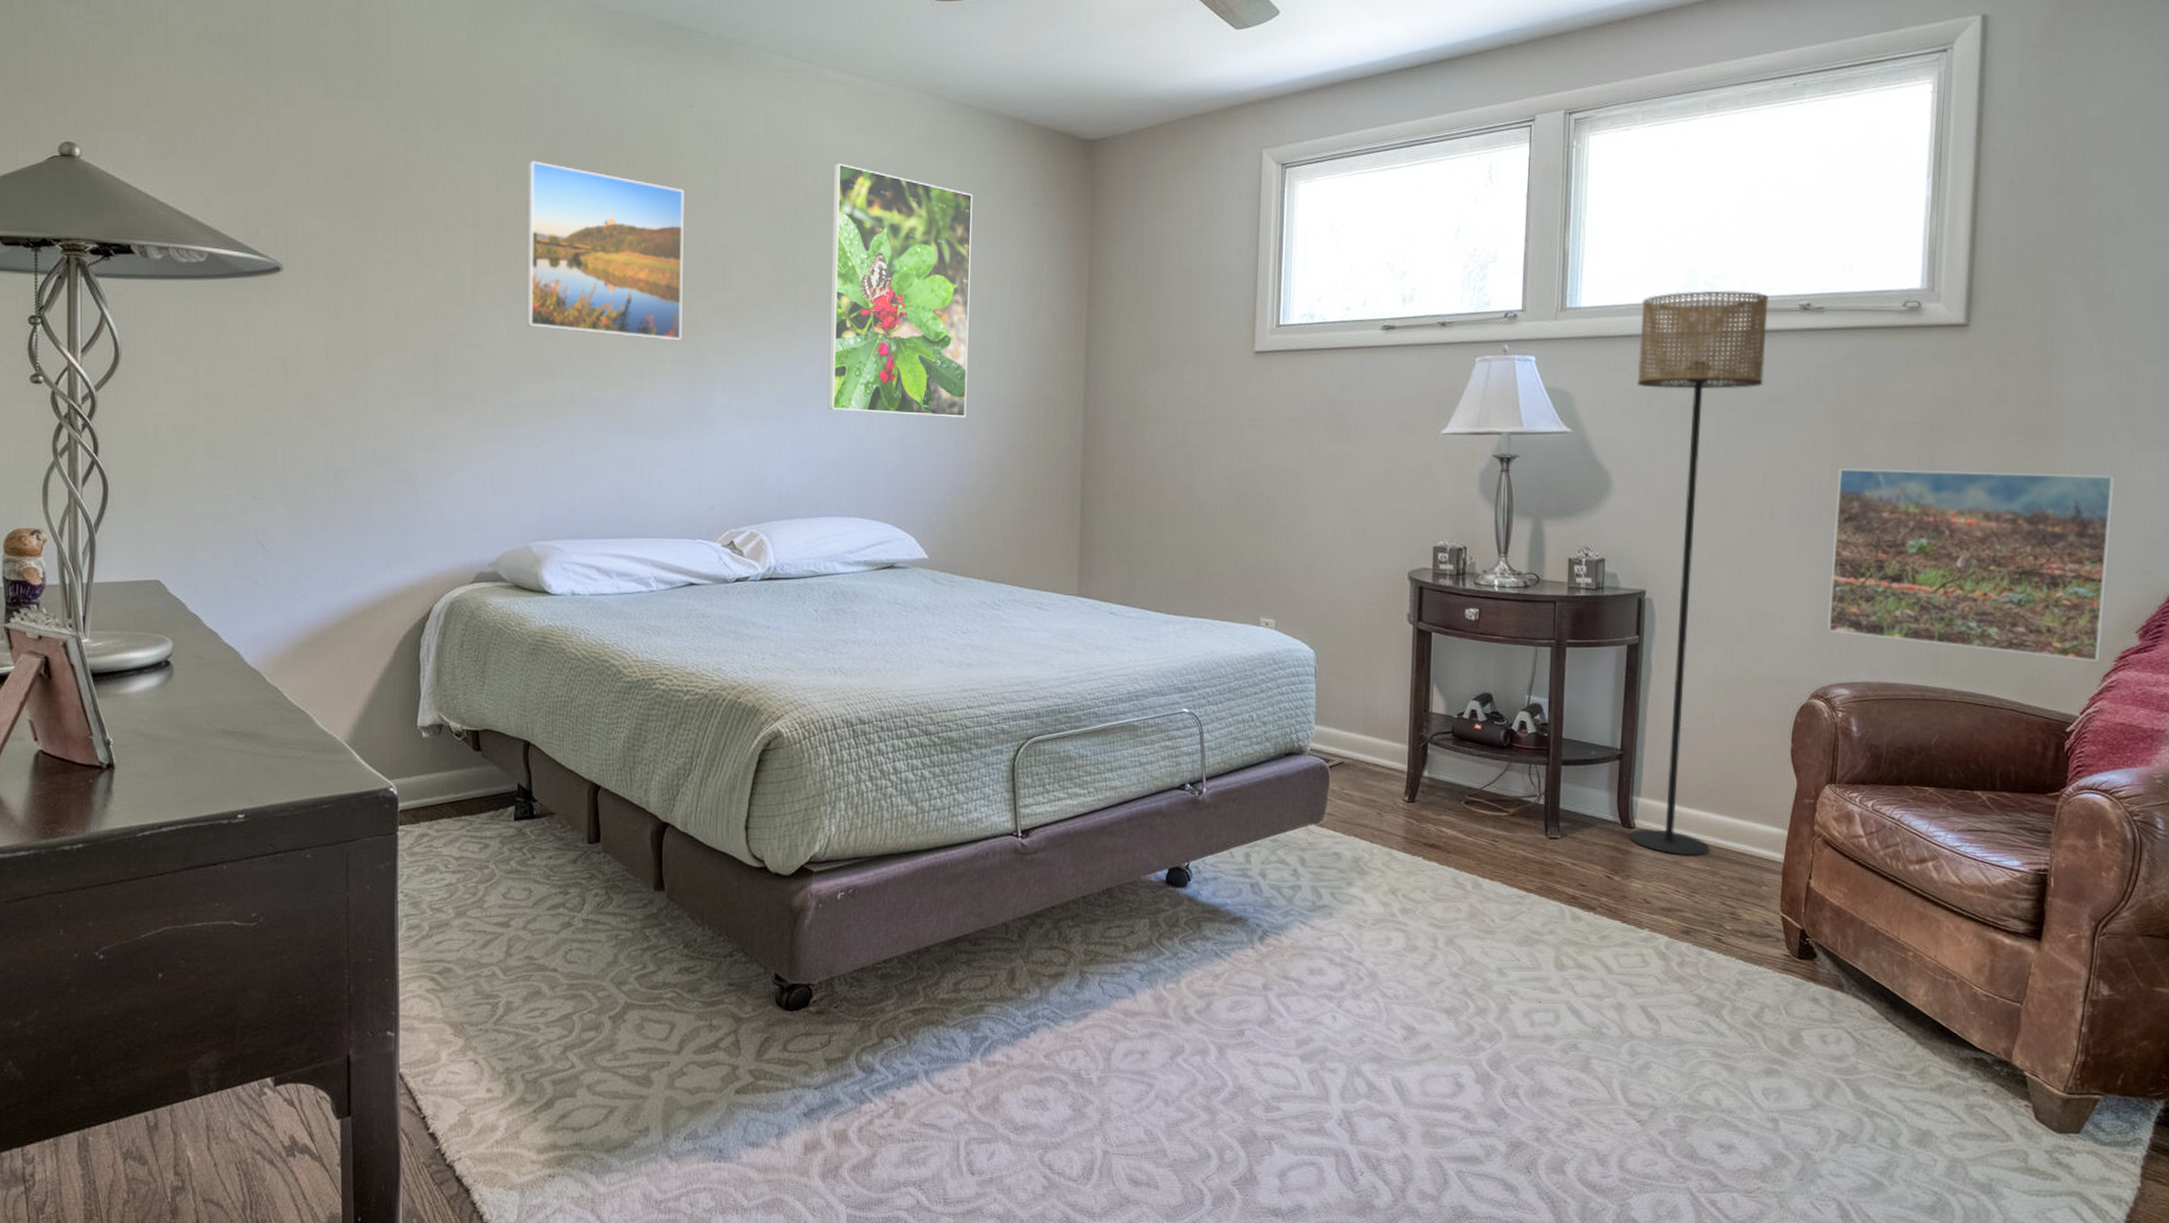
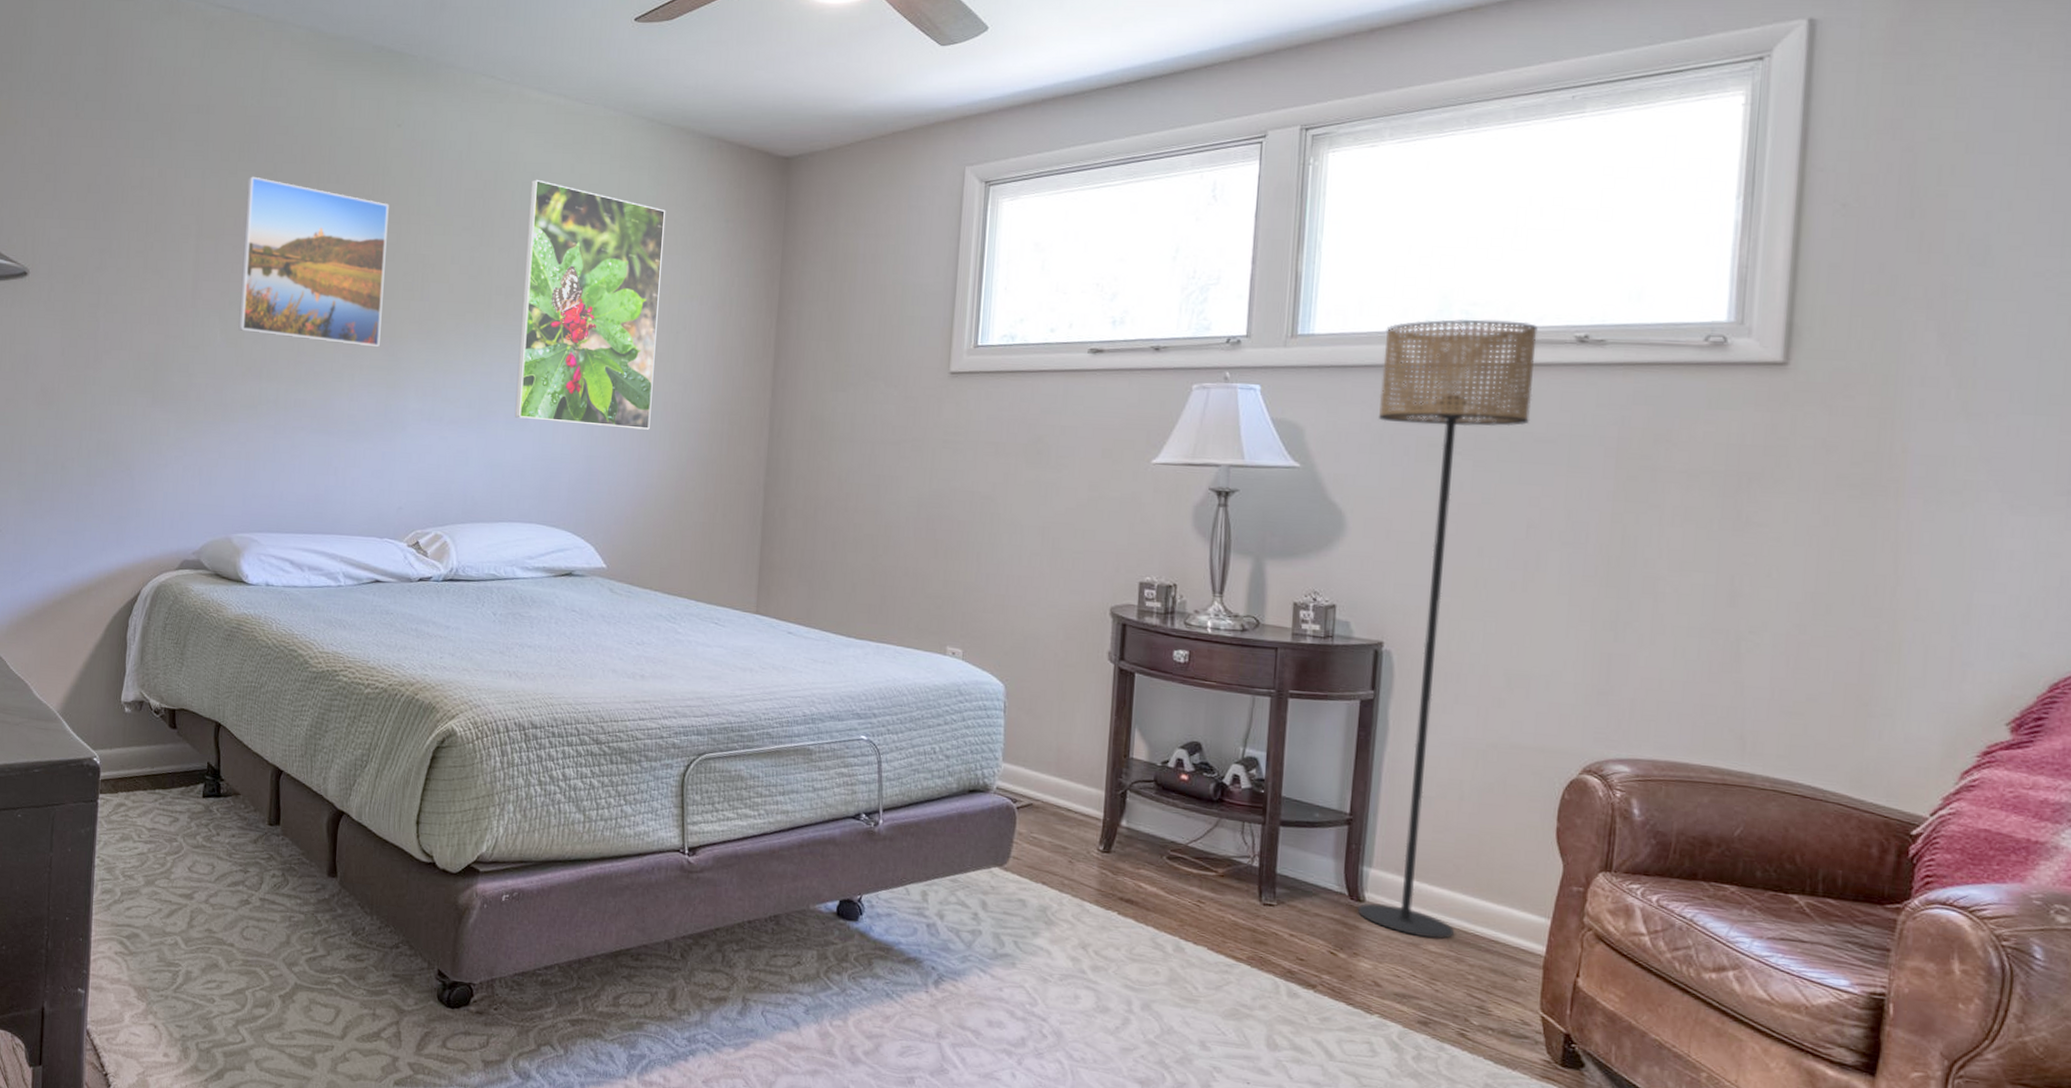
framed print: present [1827,467,2116,662] -> none [1603,517,1980,756]

